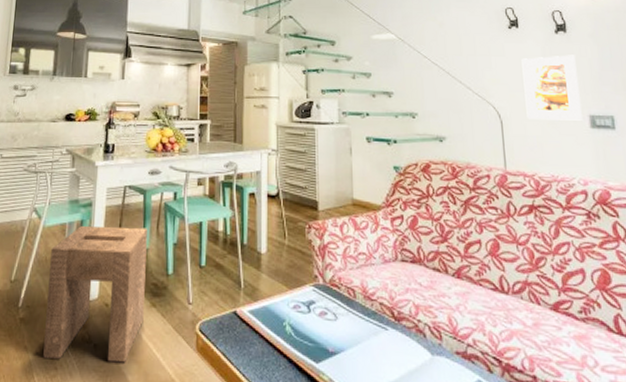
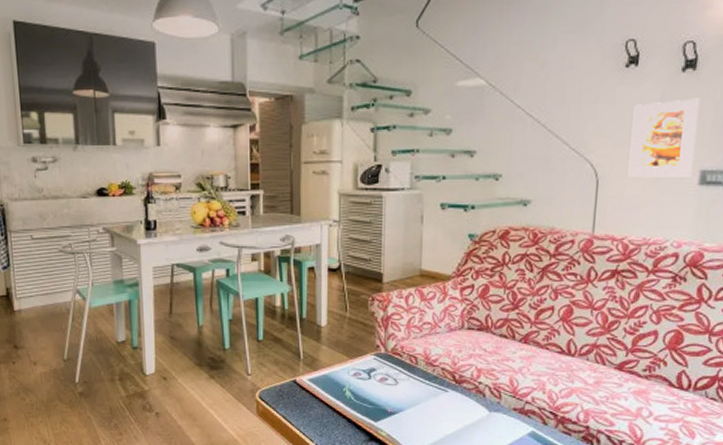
stool: present [43,226,147,363] -> none [101,305,203,427]

